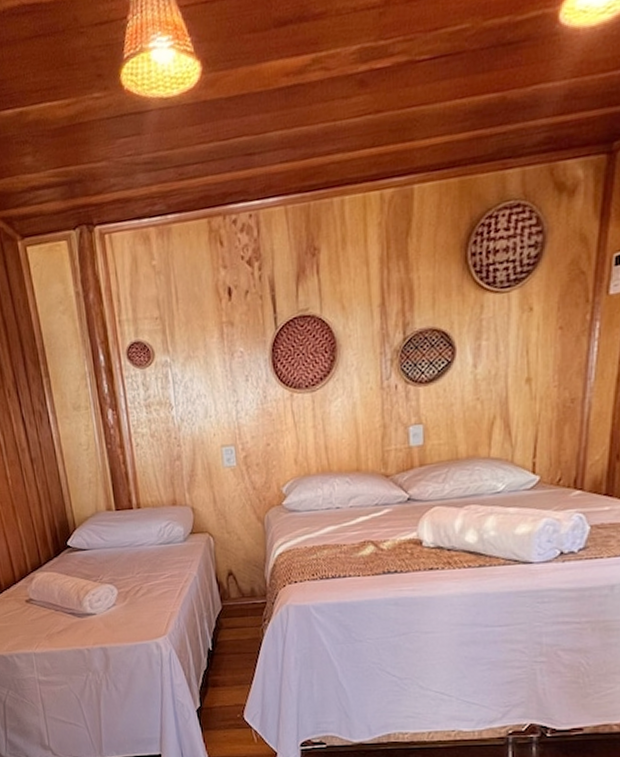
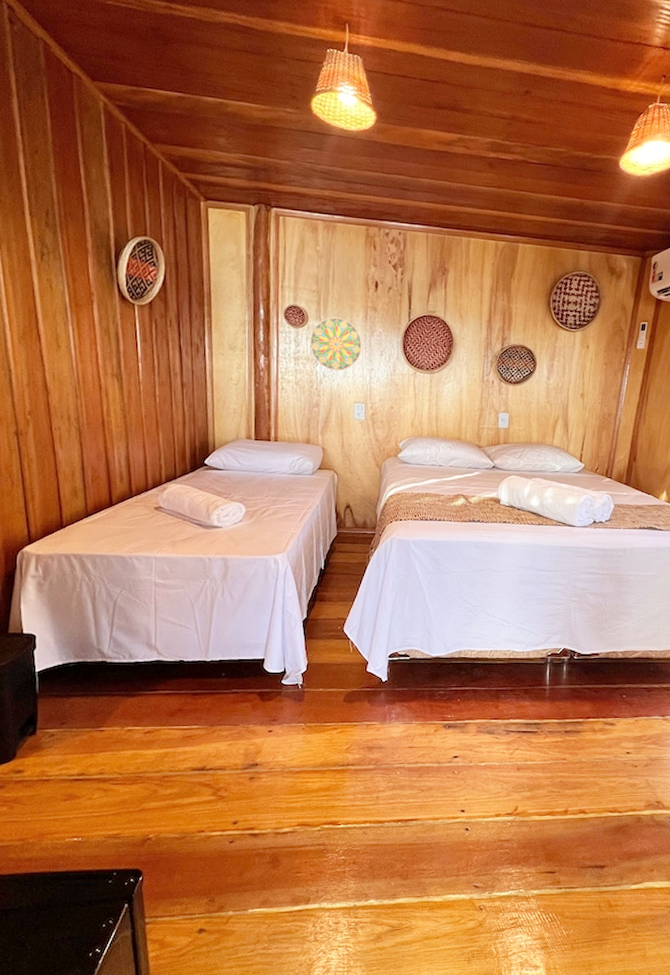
decorative plate: none [159,344,222,412] -> present [310,317,362,371]

